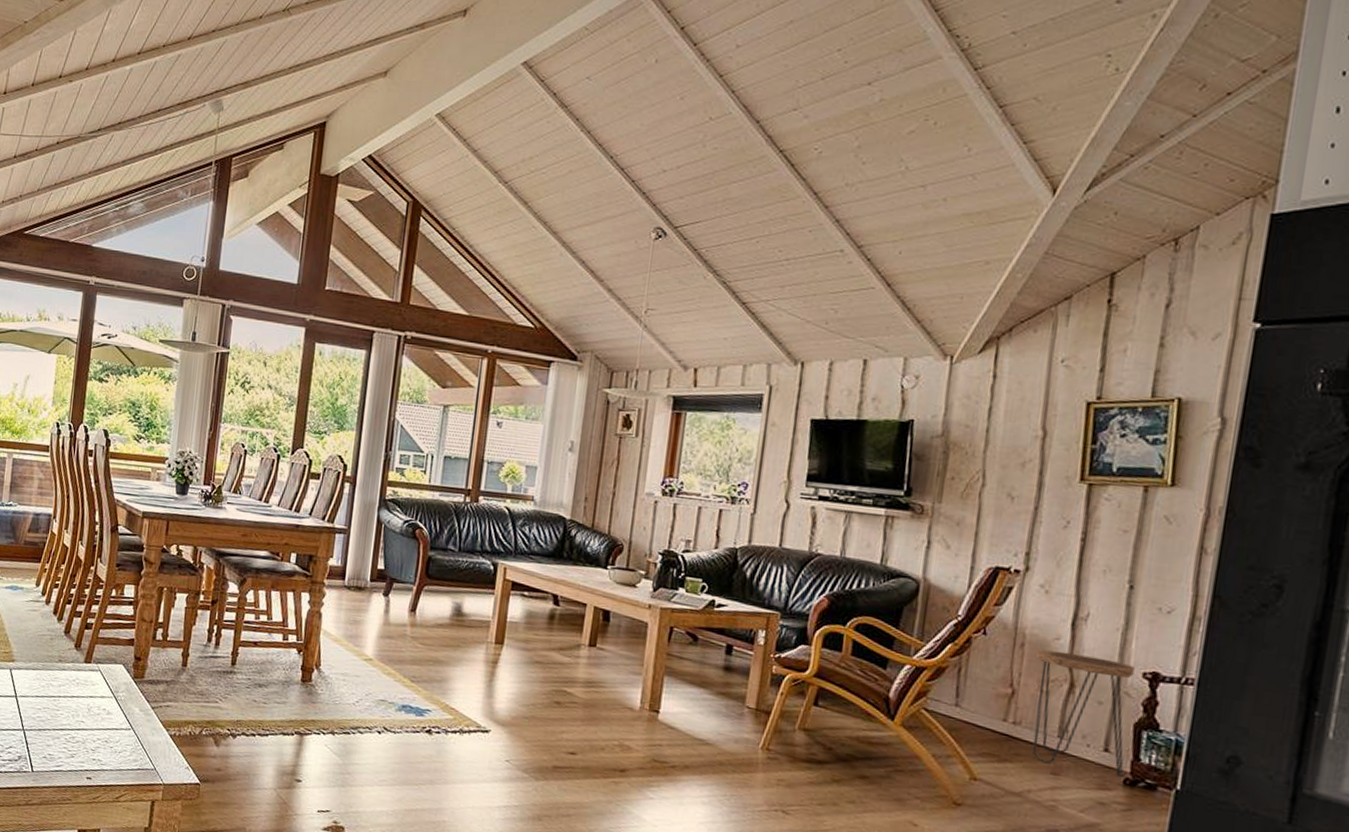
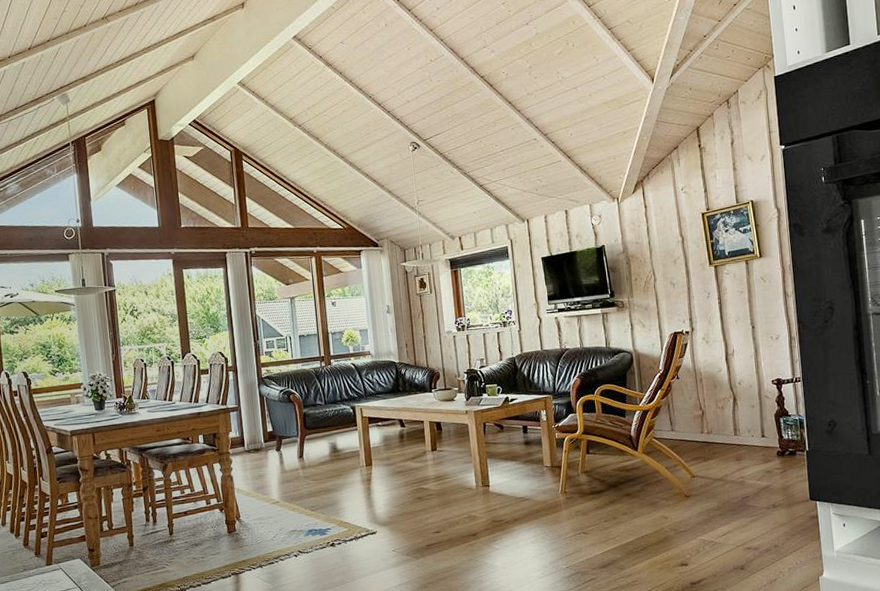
side table: present [1032,650,1135,776] -> none [710,377,775,455]

